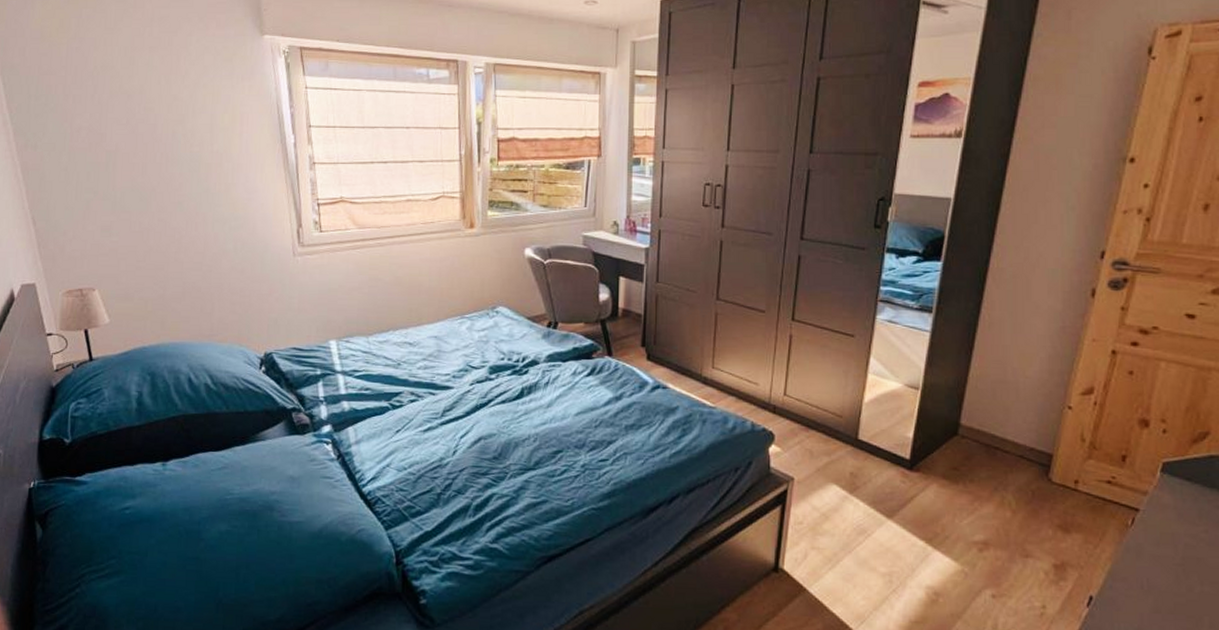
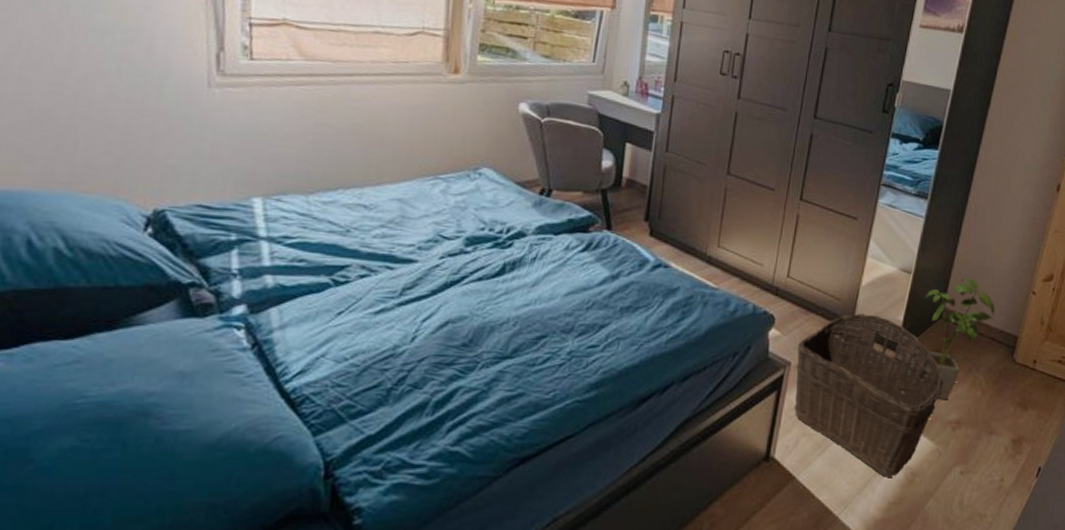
wicker basket: none [799,430,966,596] -> present [794,313,944,477]
house plant: none [936,393,1022,520] -> present [924,278,995,400]

